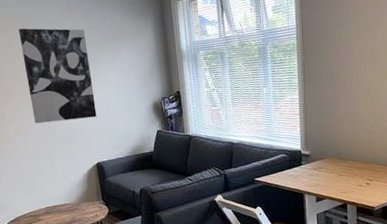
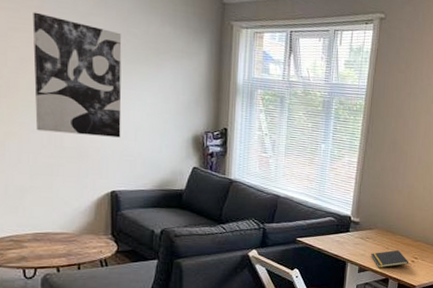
notepad: none [326,175,364,195] -> present [371,250,408,268]

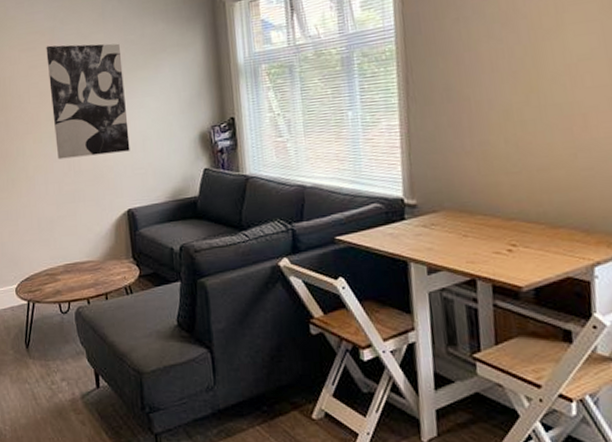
notepad: present [371,250,408,268] -> none [442,237,503,266]

